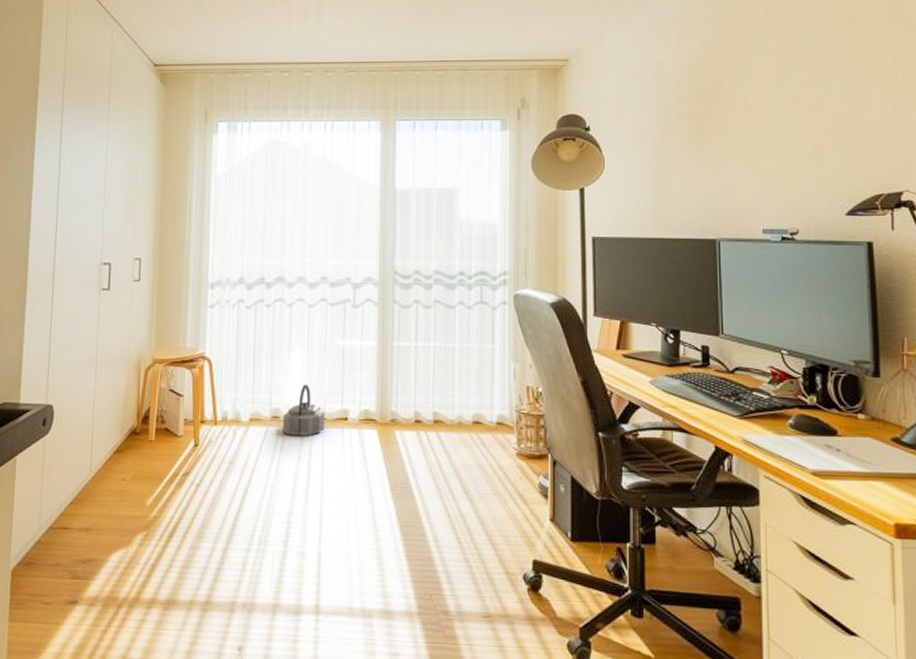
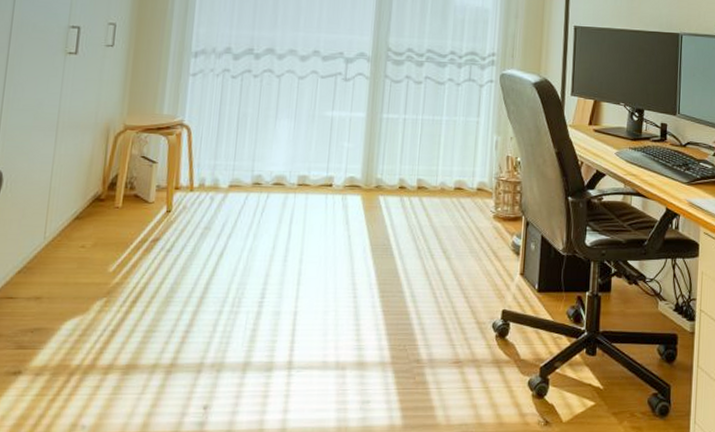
basket: present [283,385,325,436] -> none [264,153,310,201]

